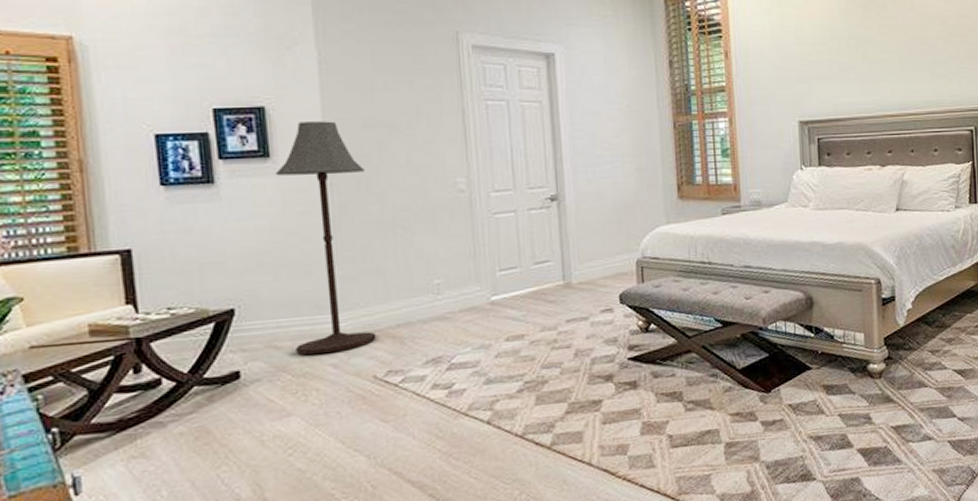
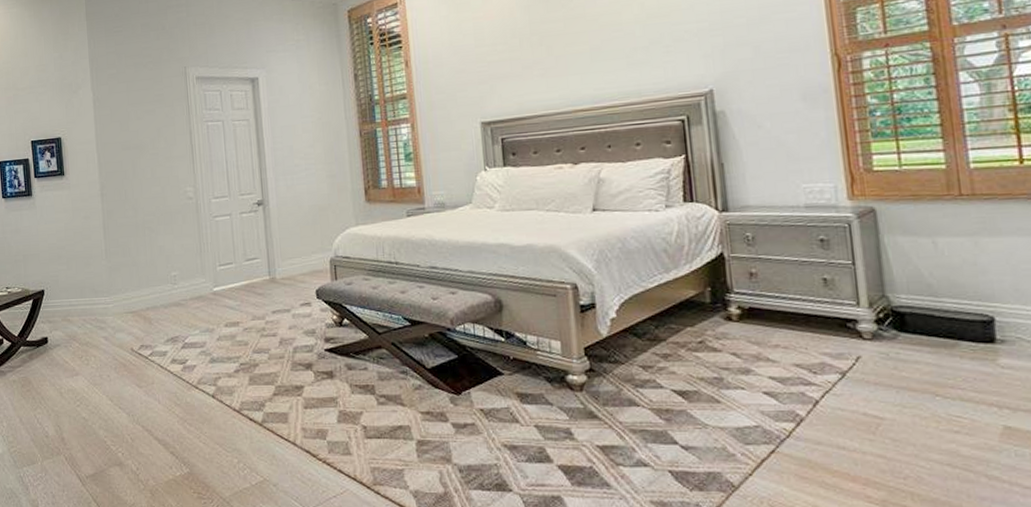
floor lamp: present [276,121,377,356] -> none [68,145,133,329]

